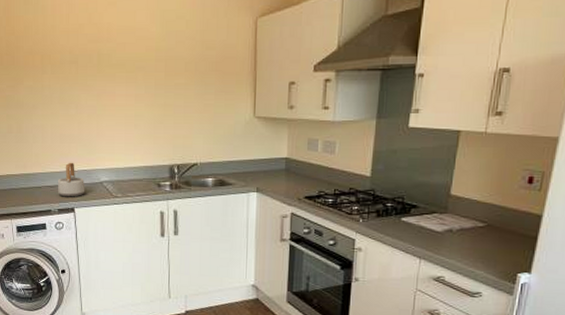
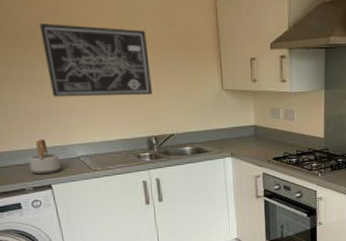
wall art: none [82,50,180,122] -> present [39,24,152,97]

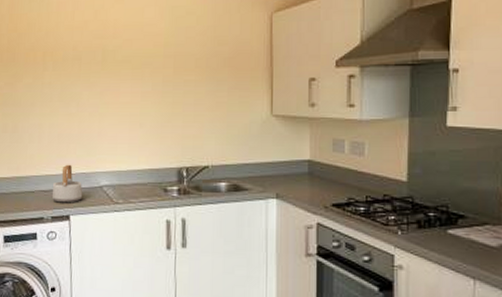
wall art: present [39,24,152,97] -> none [86,46,190,120]

